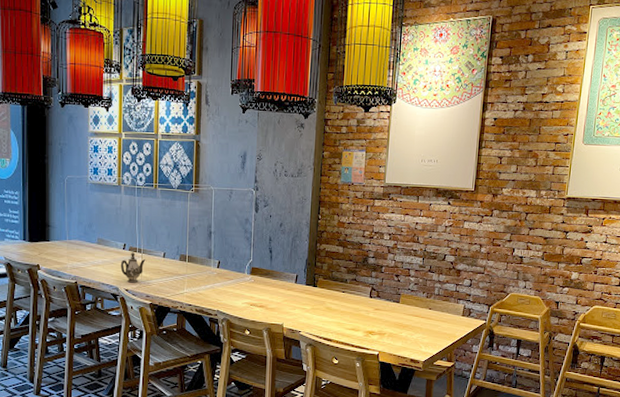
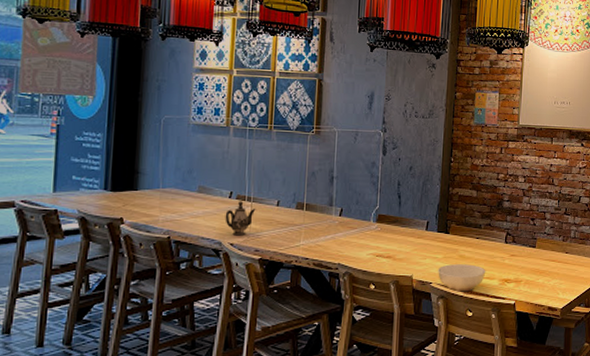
bowl: none [306,315,351,341] -> present [438,264,486,292]

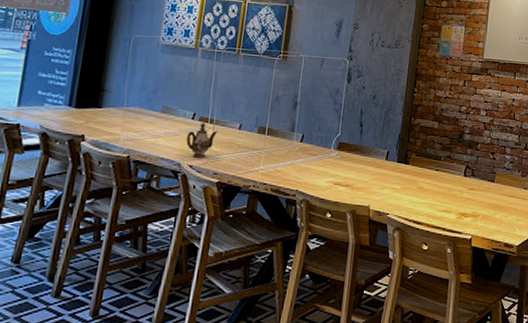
bowl: present [438,264,486,292] -> none [395,195,444,225]

